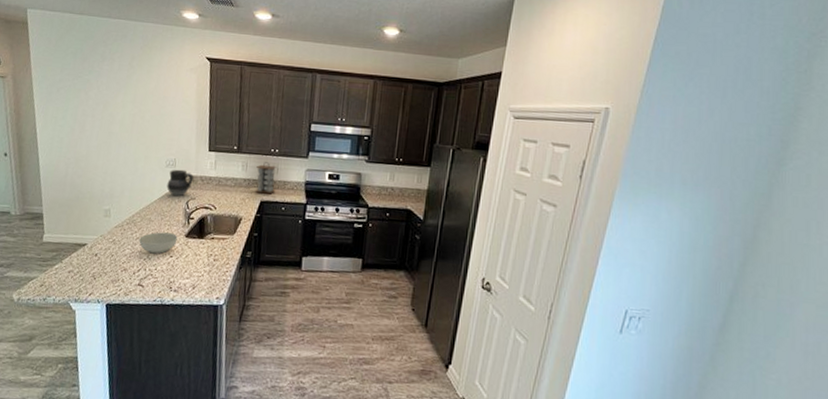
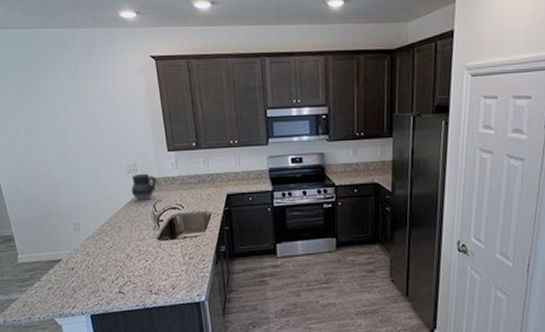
bowl: present [139,232,178,255] -> none [112,238,150,260]
spice rack: present [255,162,276,194] -> none [218,154,240,187]

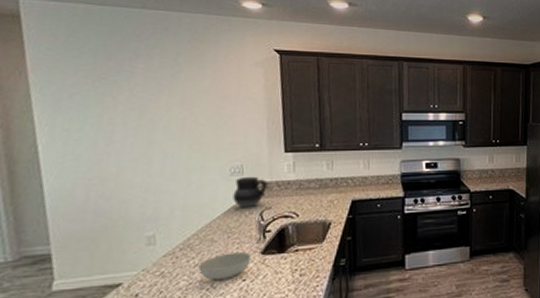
bowl: none [112,238,150,260] -> present [198,252,251,281]

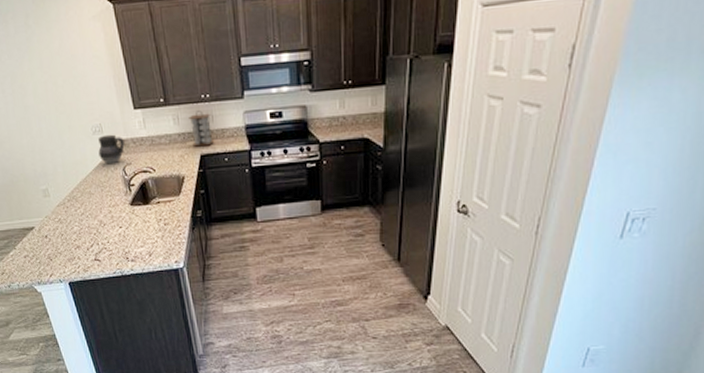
bowl: present [198,252,251,281] -> none [84,203,123,227]
spice rack: none [344,157,367,192] -> present [189,110,214,147]

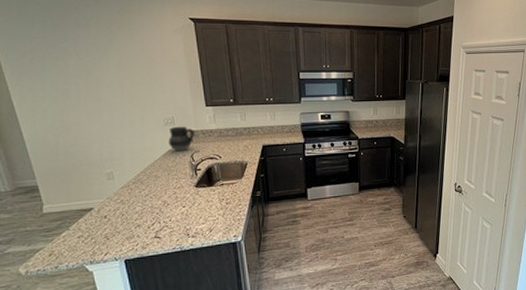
spice rack: present [189,110,214,147] -> none [254,110,274,139]

